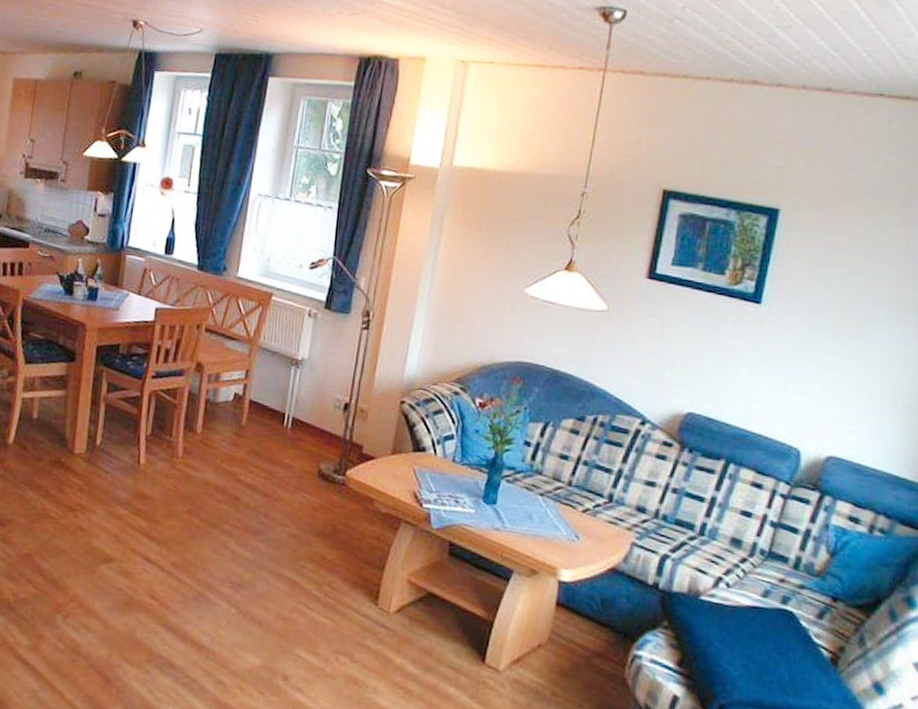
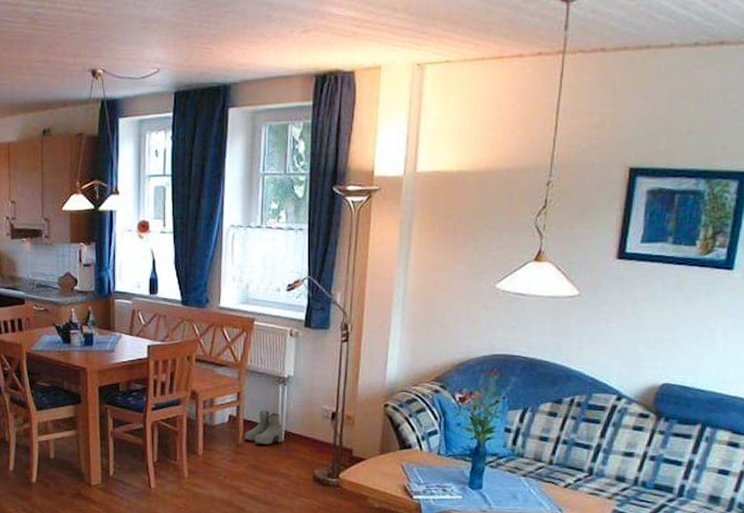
boots: none [248,392,291,430] -> present [245,411,283,444]

